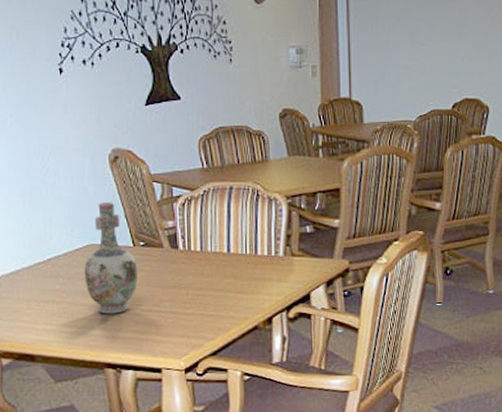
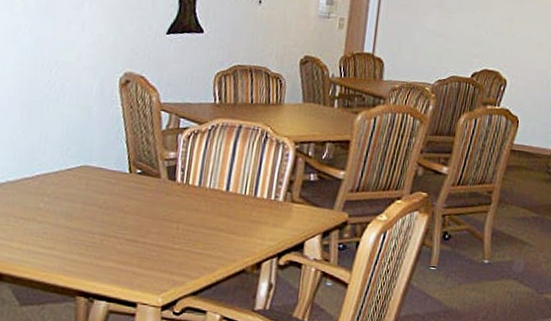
vase: present [84,202,138,314] -> none [71,124,130,241]

